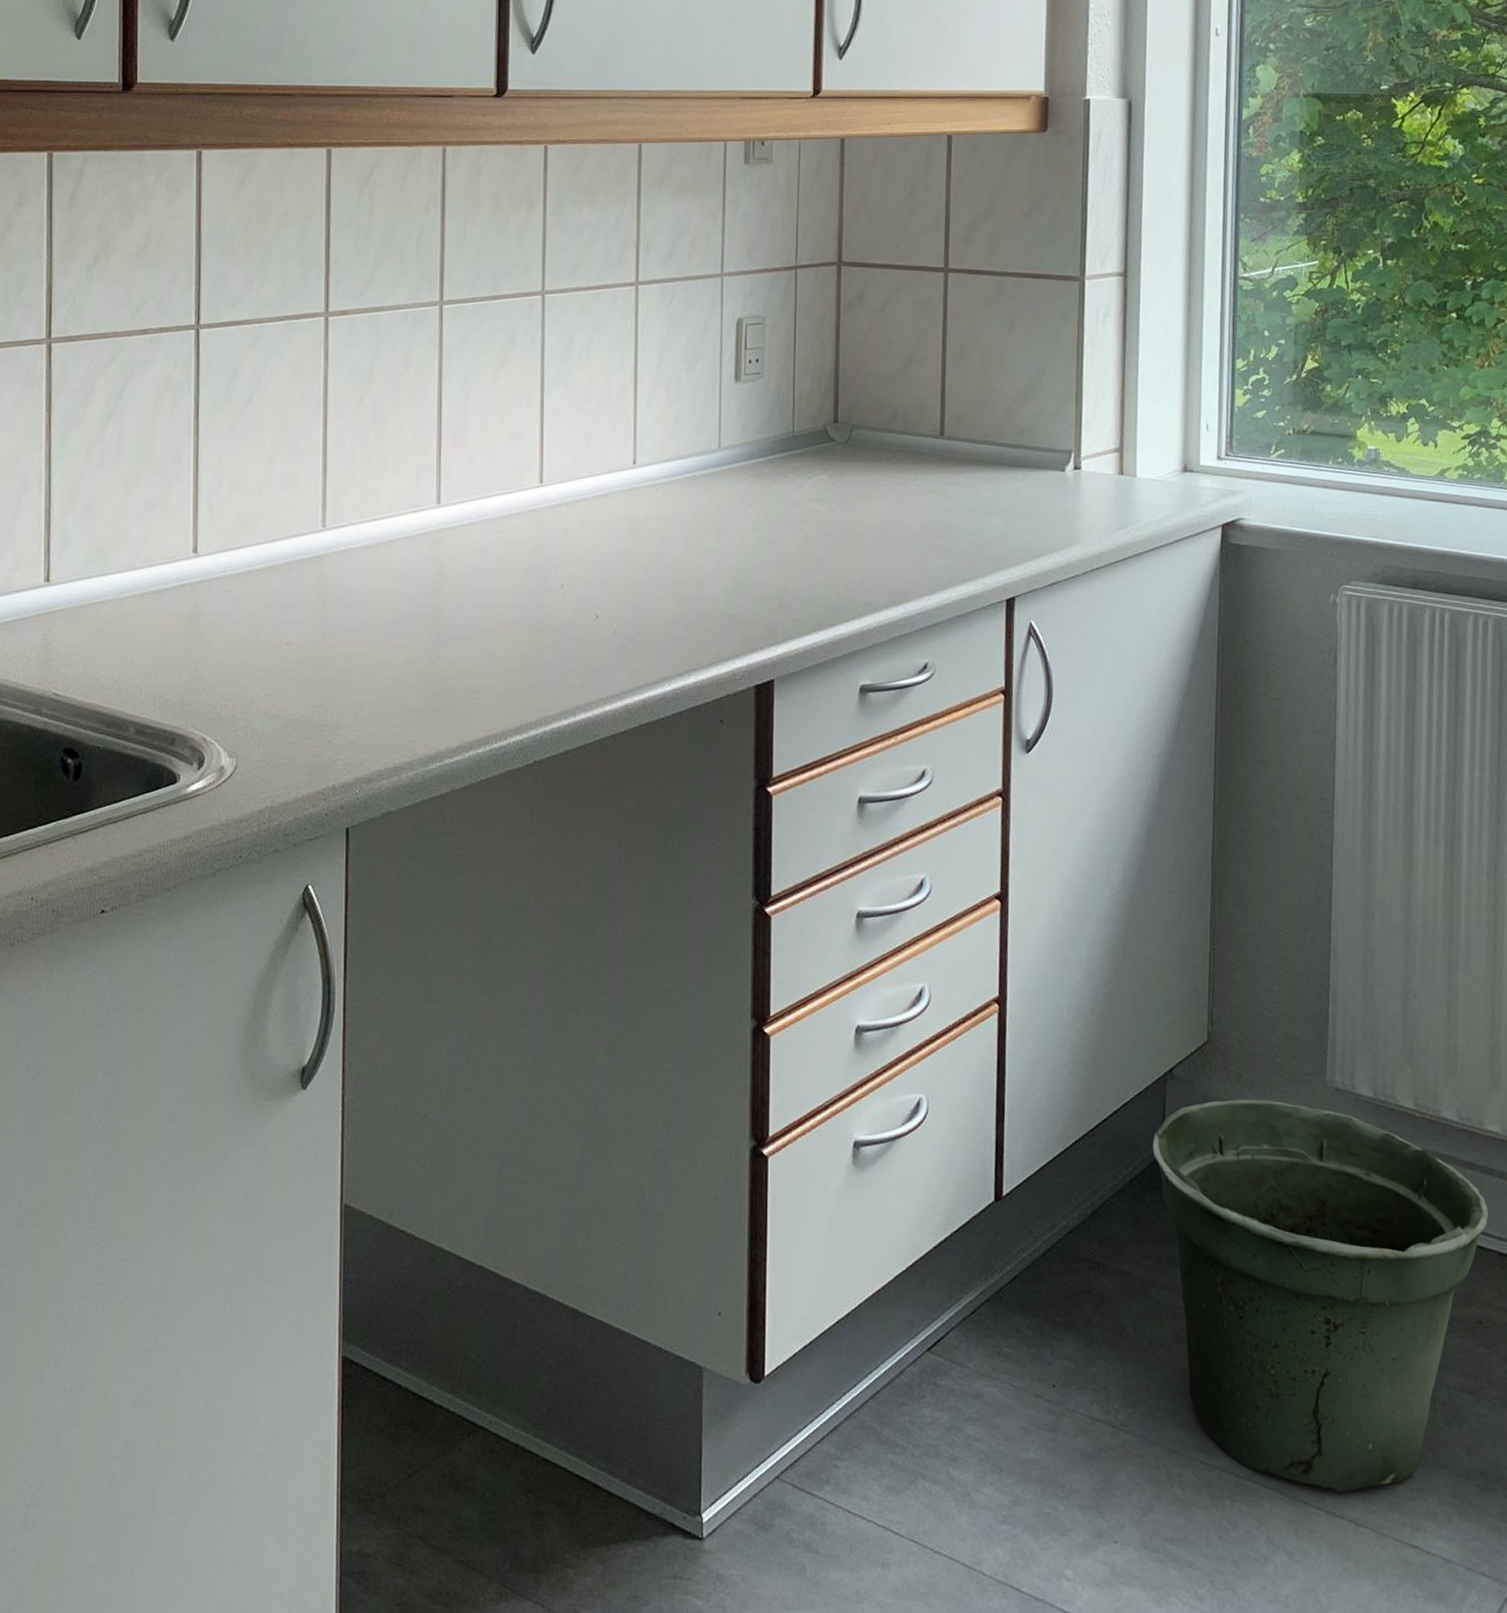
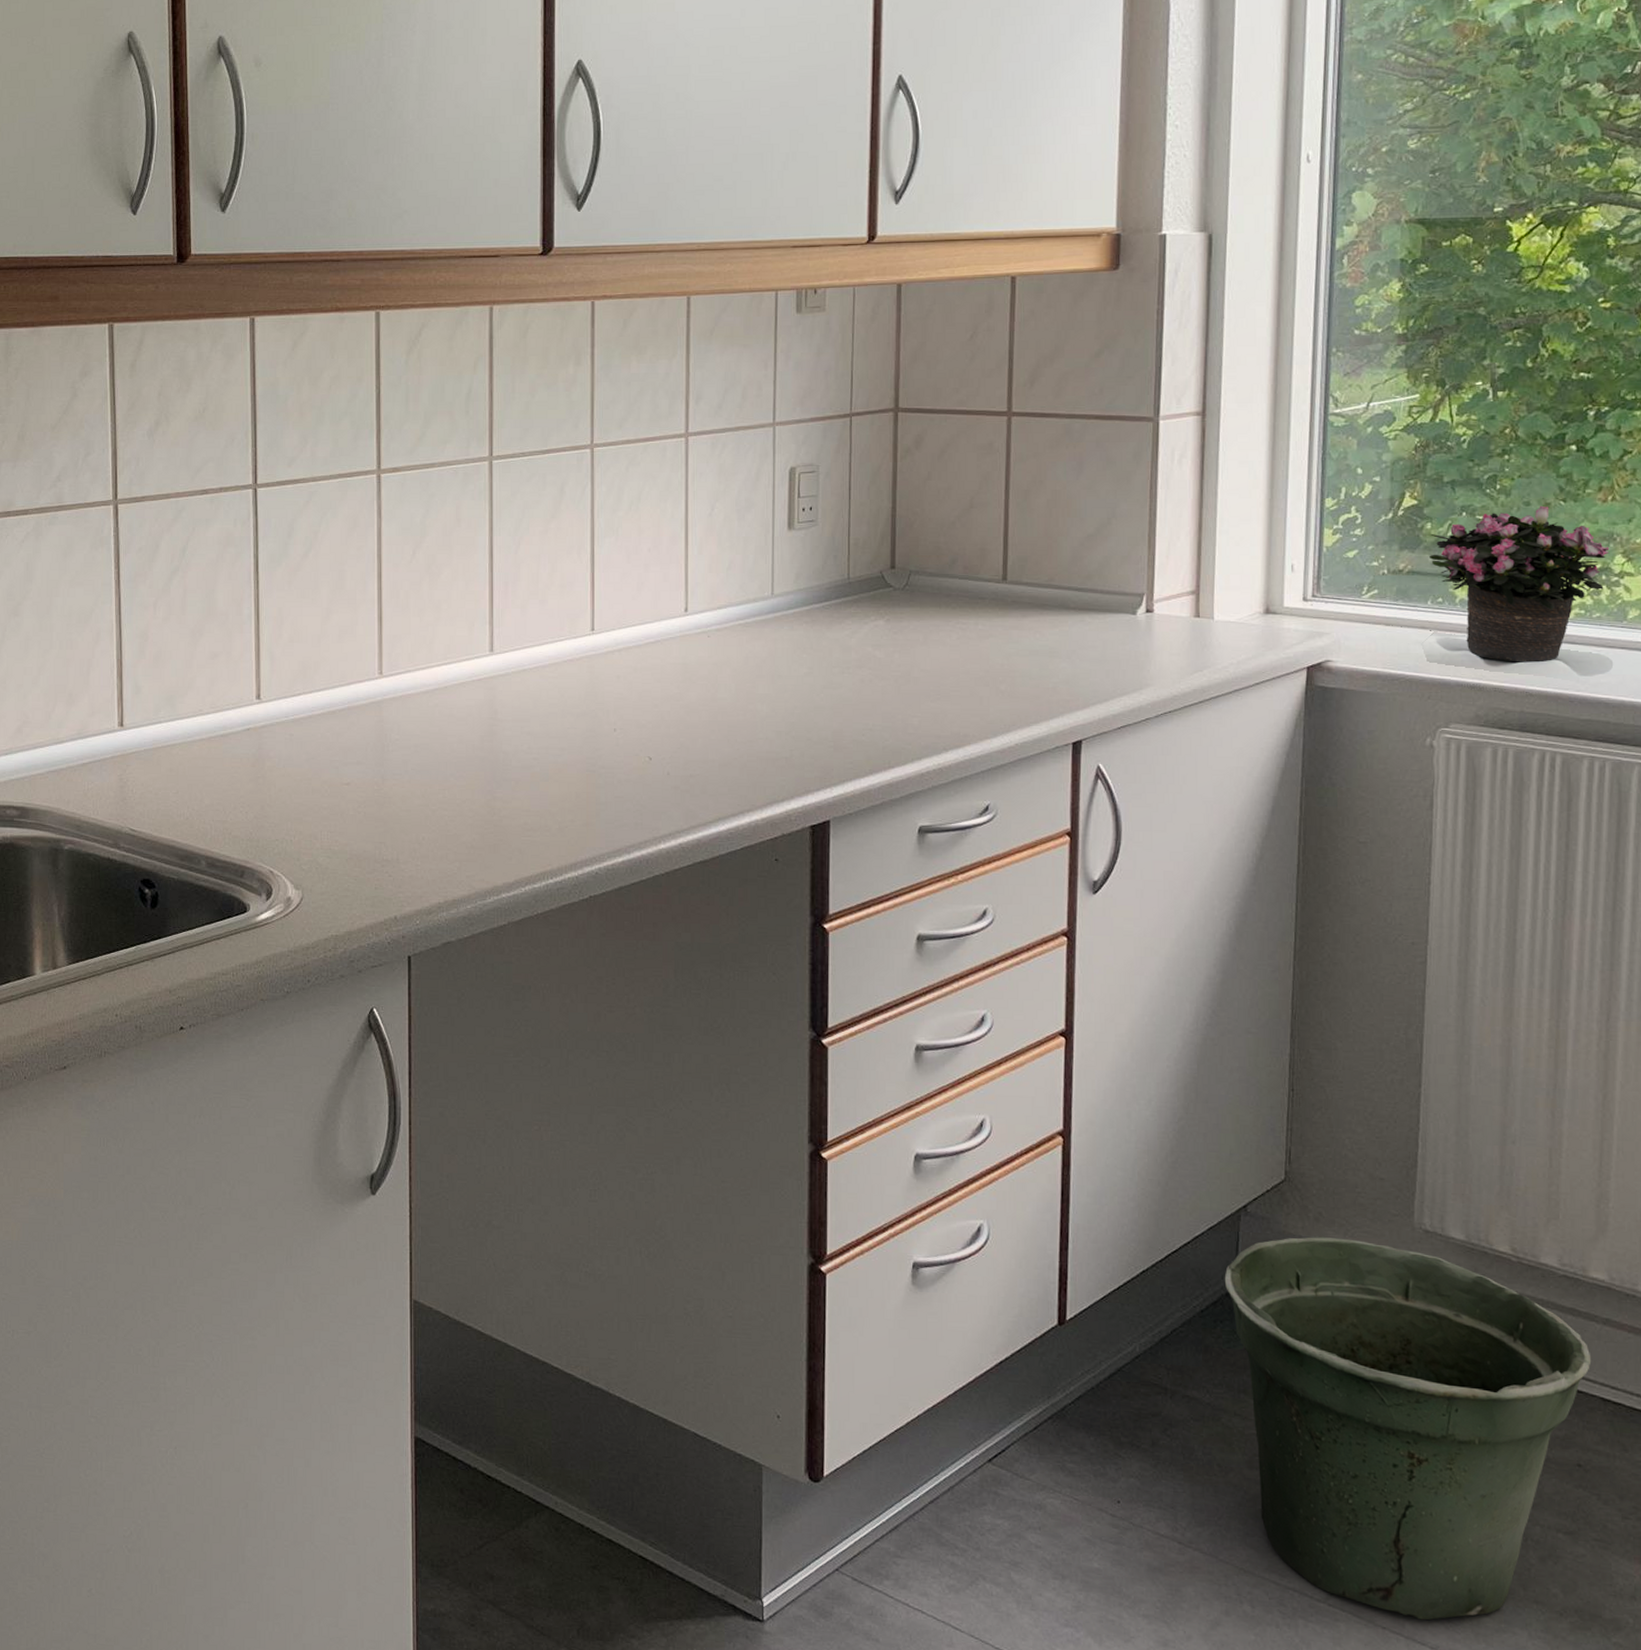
potted flower: none [1330,370,1488,522] -> present [1430,505,1610,663]

